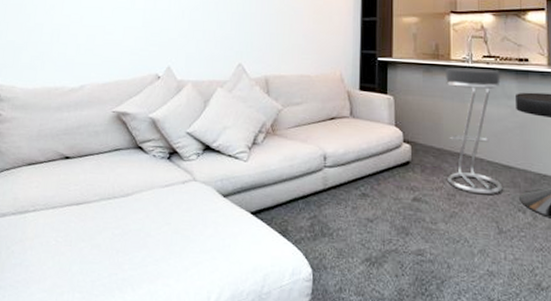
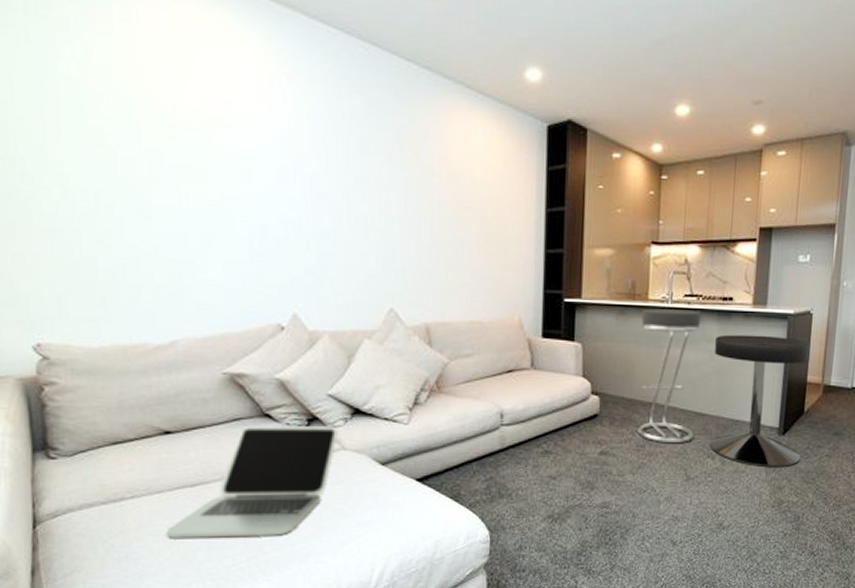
laptop: none [52,156,191,256] -> present [166,426,338,538]

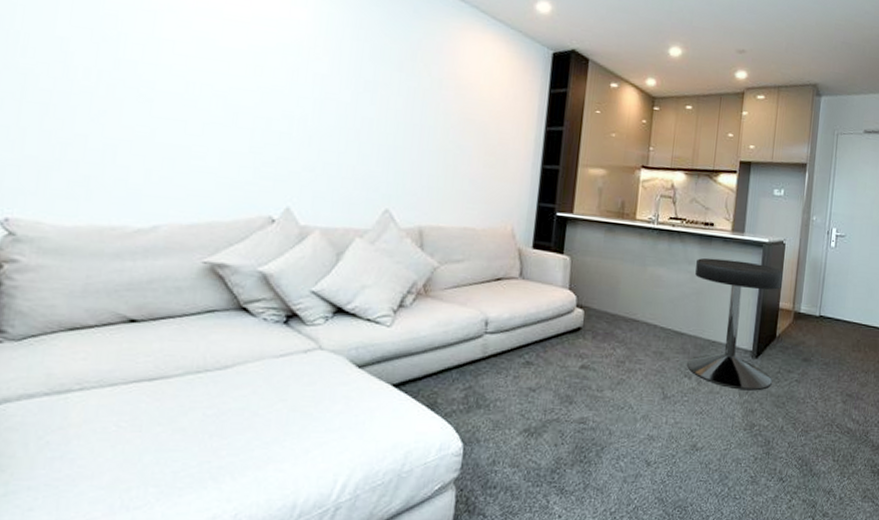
laptop: present [166,426,338,538] -> none [112,319,317,440]
bar stool: present [637,308,702,444] -> none [618,228,685,362]

